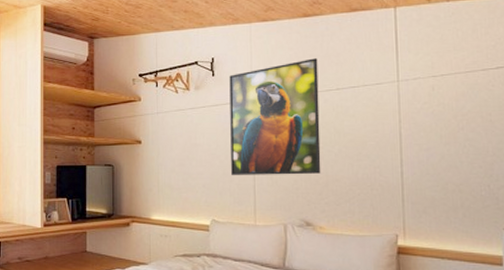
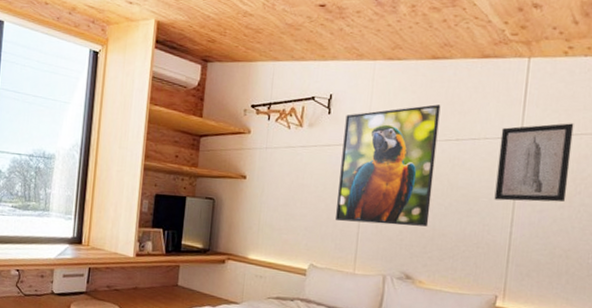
wall art: none [378,64,450,142] -> present [494,123,574,202]

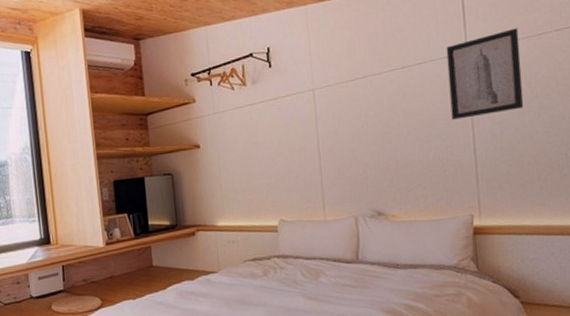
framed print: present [336,104,441,227] -> none [287,36,391,172]

